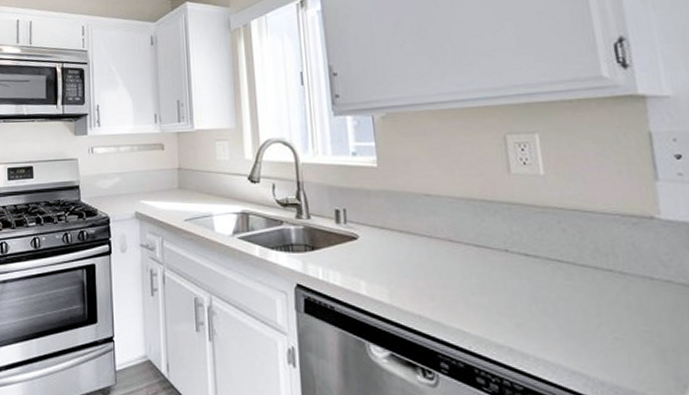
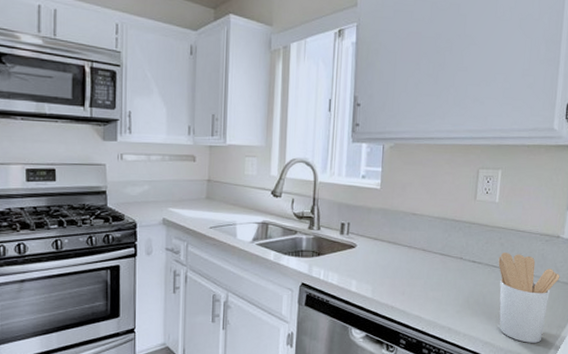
utensil holder: none [563,242,672,376] -> present [498,253,560,343]

